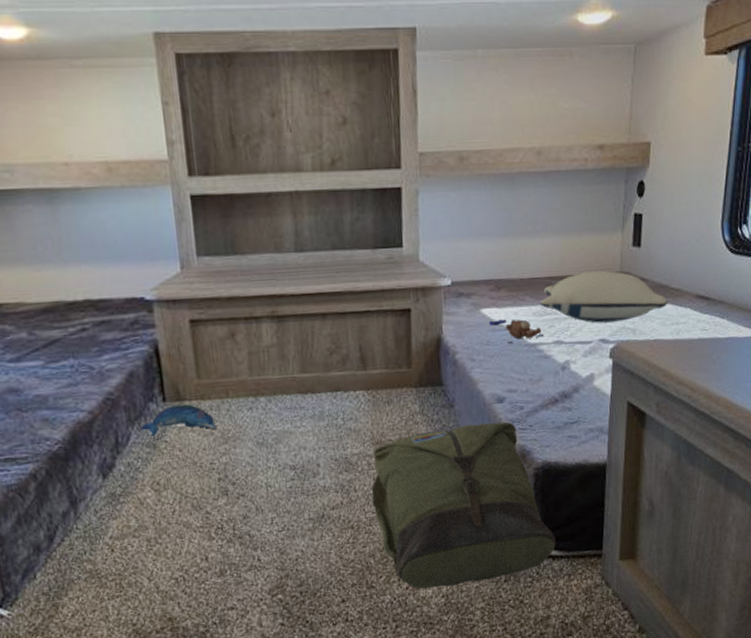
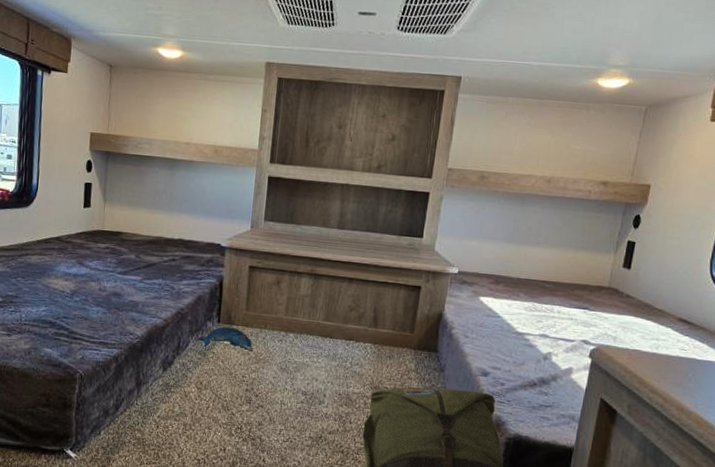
teddy bear: present [488,318,545,345] -> none [484,307,532,330]
pillow: present [539,270,668,323] -> none [531,281,651,329]

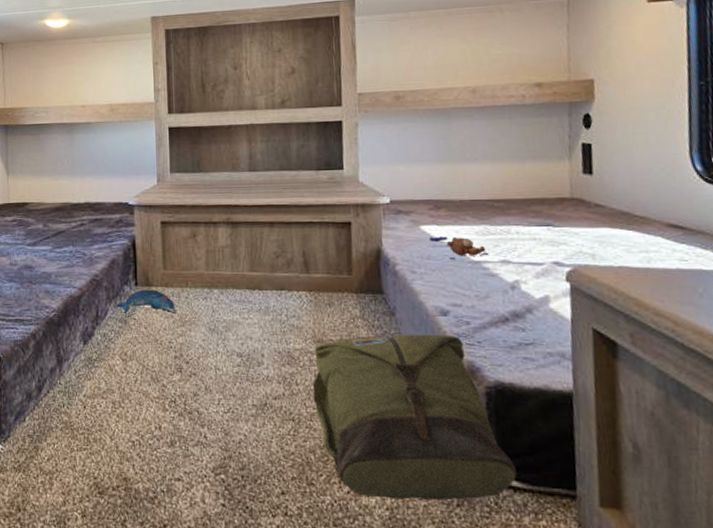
teddy bear: none [484,307,532,330] -> present [428,236,489,260]

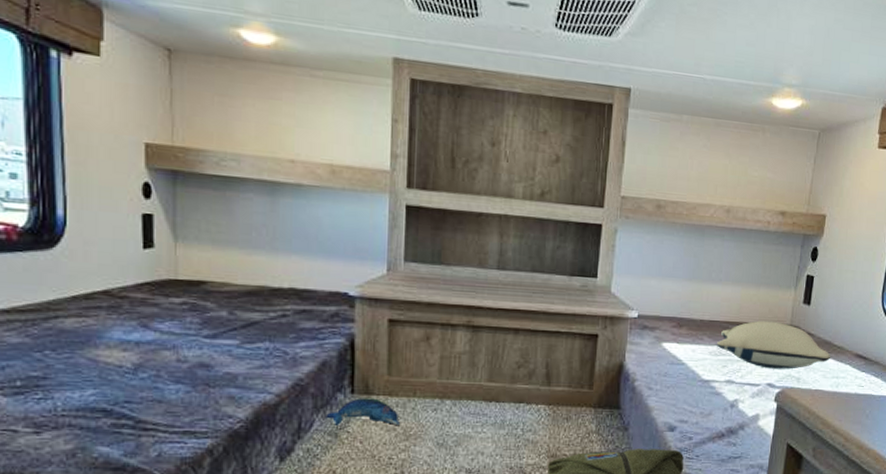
teddy bear: present [428,236,489,260] -> none [668,354,718,378]
pillow: none [482,195,632,246] -> present [716,320,830,369]

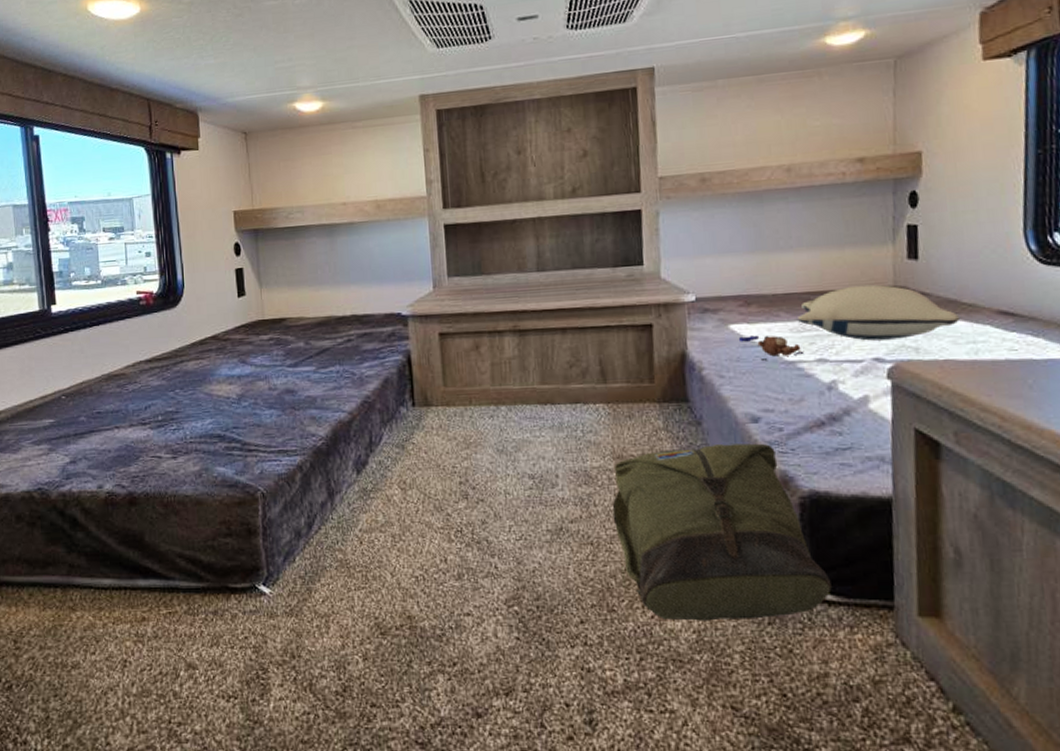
plush toy: present [324,398,400,425] -> none [391,409,459,438]
teddy bear: none [668,354,718,378] -> present [738,335,805,362]

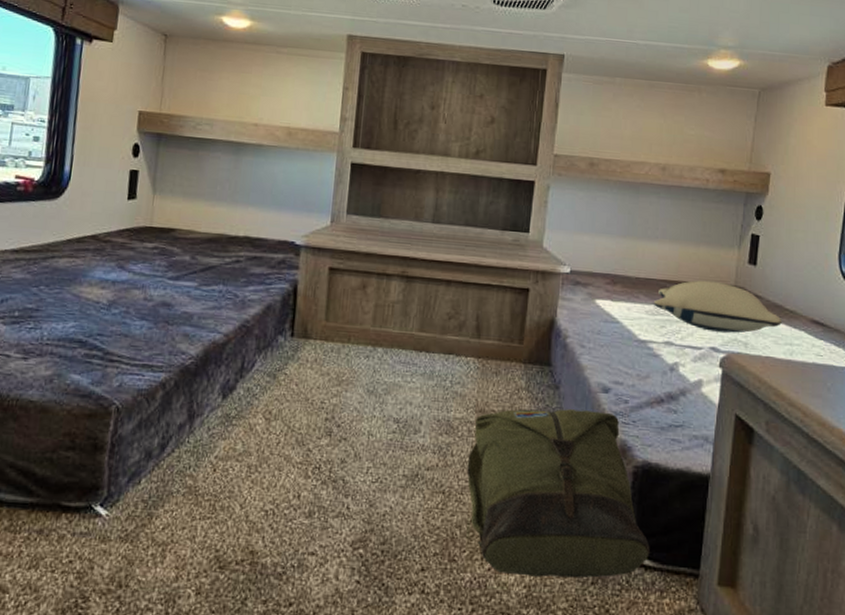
teddy bear: present [738,335,805,362] -> none [601,311,655,338]

